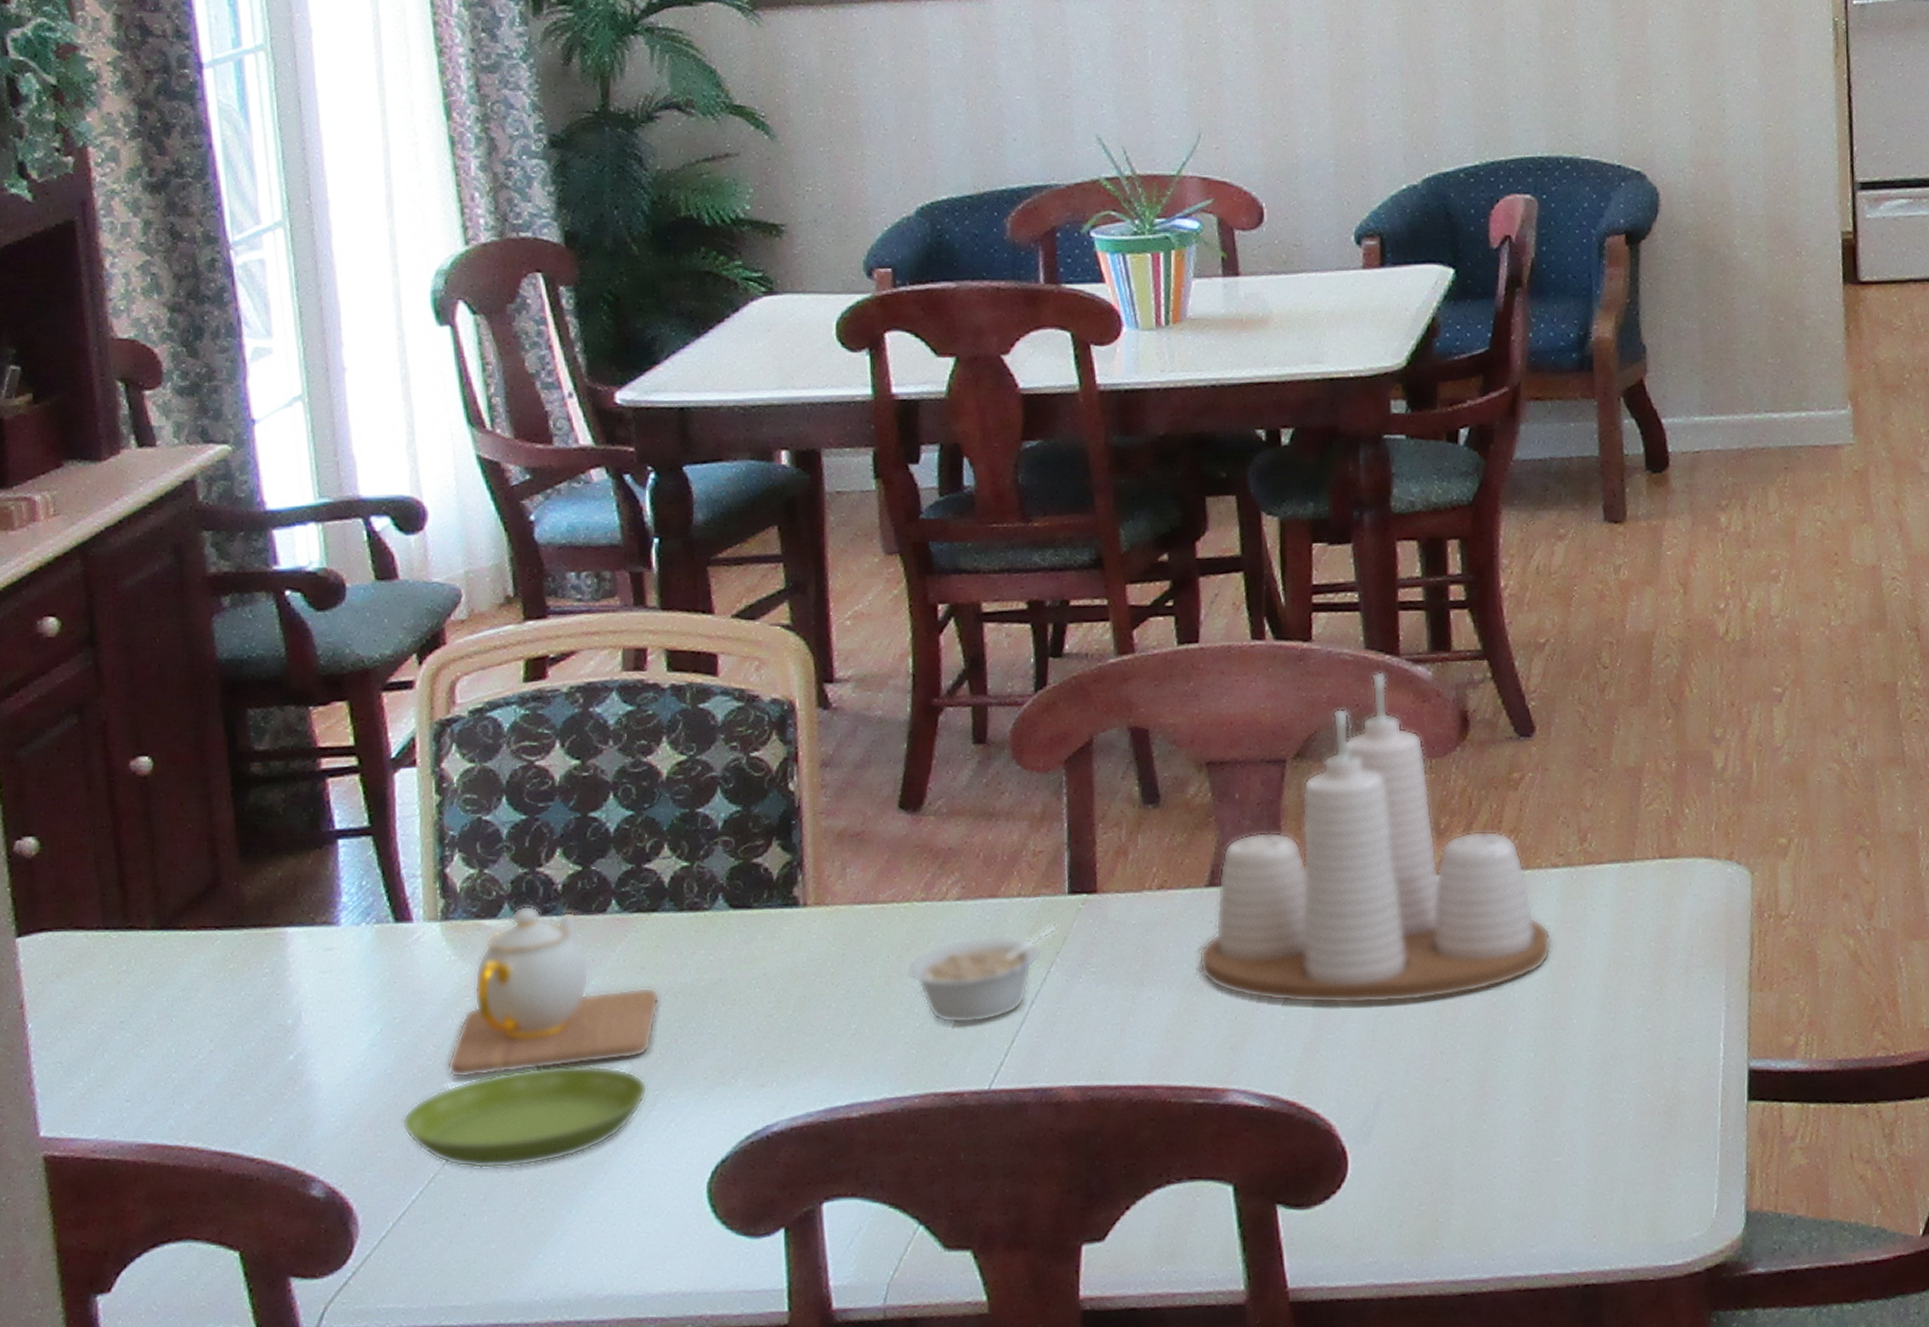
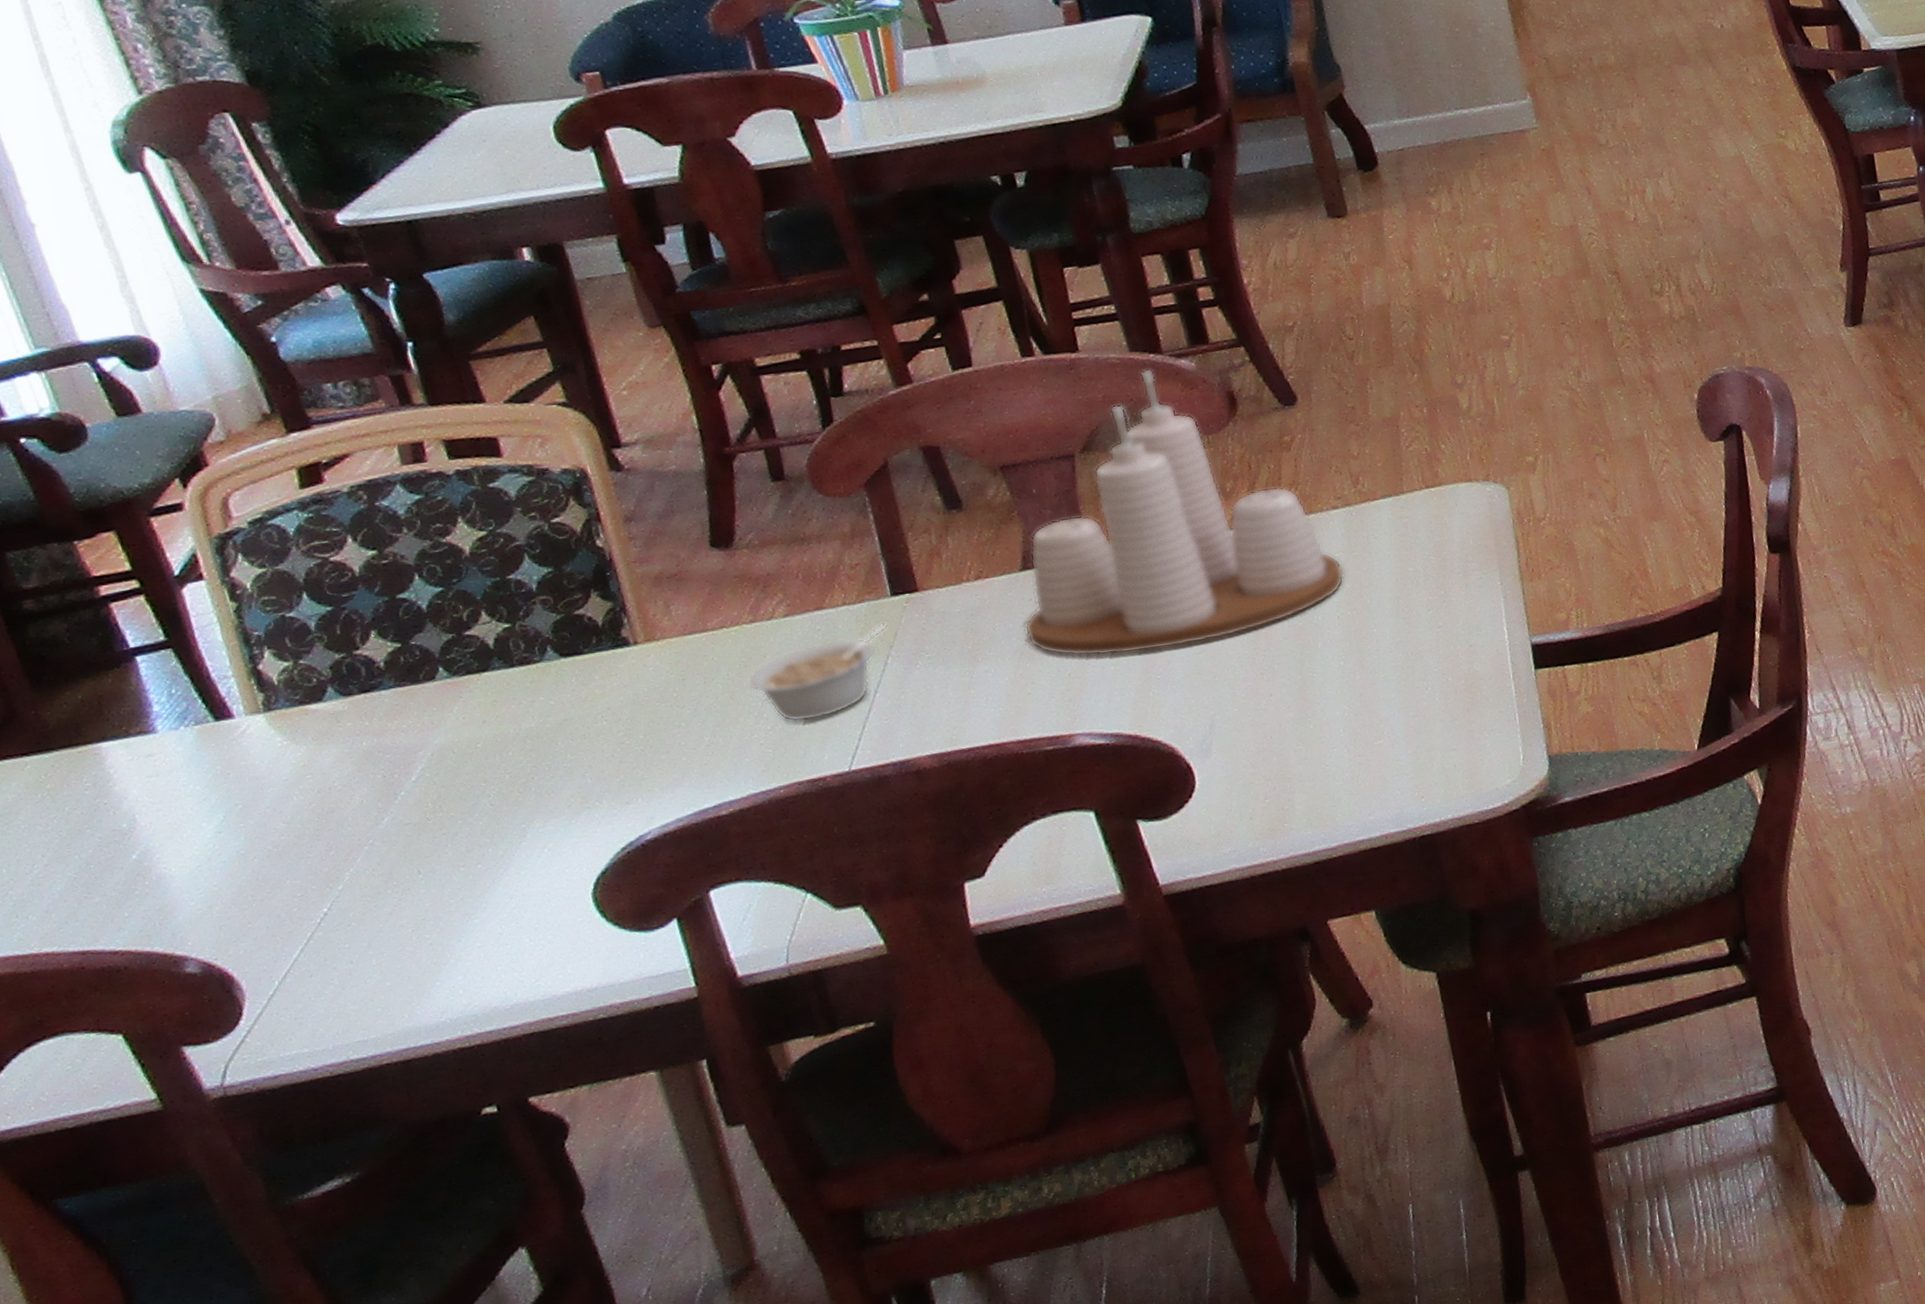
saucer: present [401,1063,648,1169] -> none [265,811,515,923]
teapot: present [448,905,660,1079] -> none [301,684,509,847]

